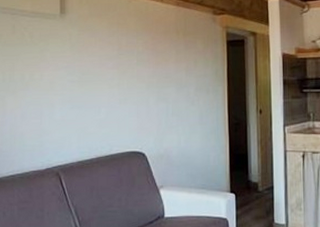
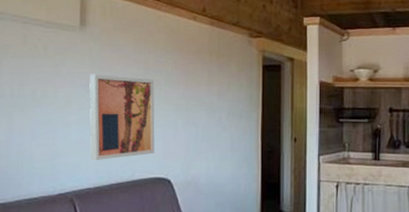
wall art: none [70,57,129,137] -> present [89,74,155,160]

